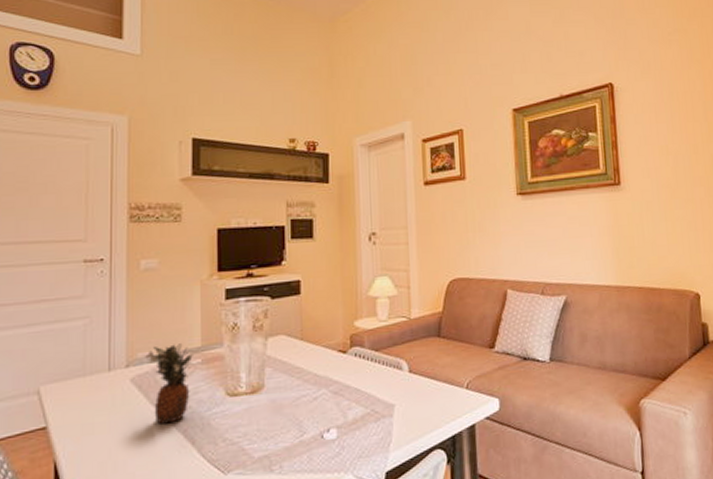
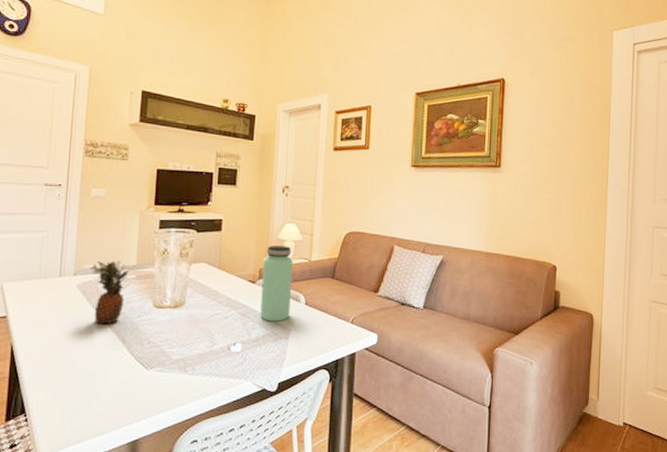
bottle: none [354,304,392,398] -> present [260,245,294,322]

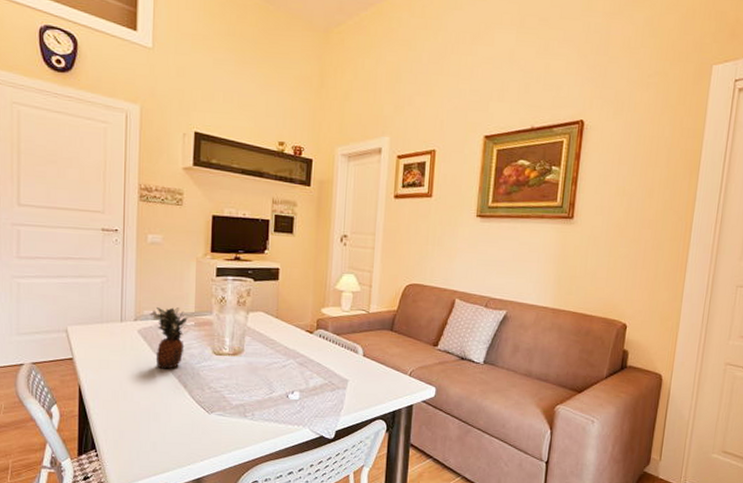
bottle: present [260,245,294,322] -> none [318,296,352,372]

